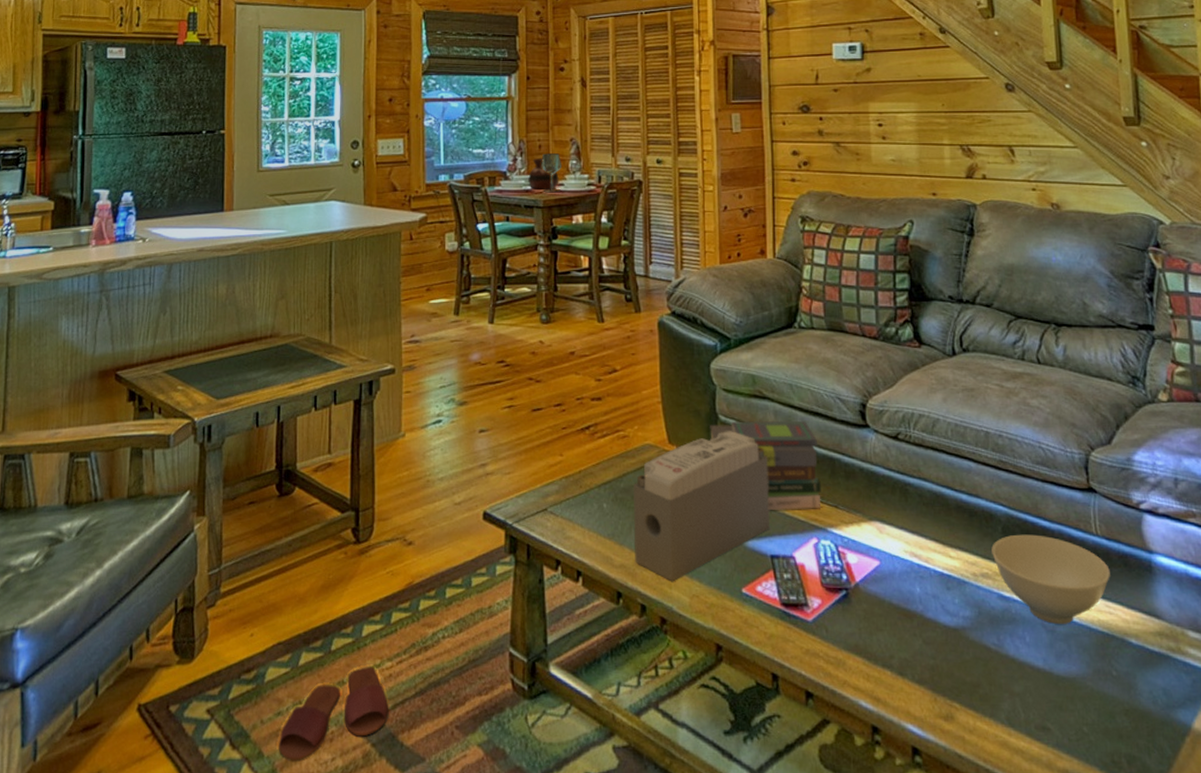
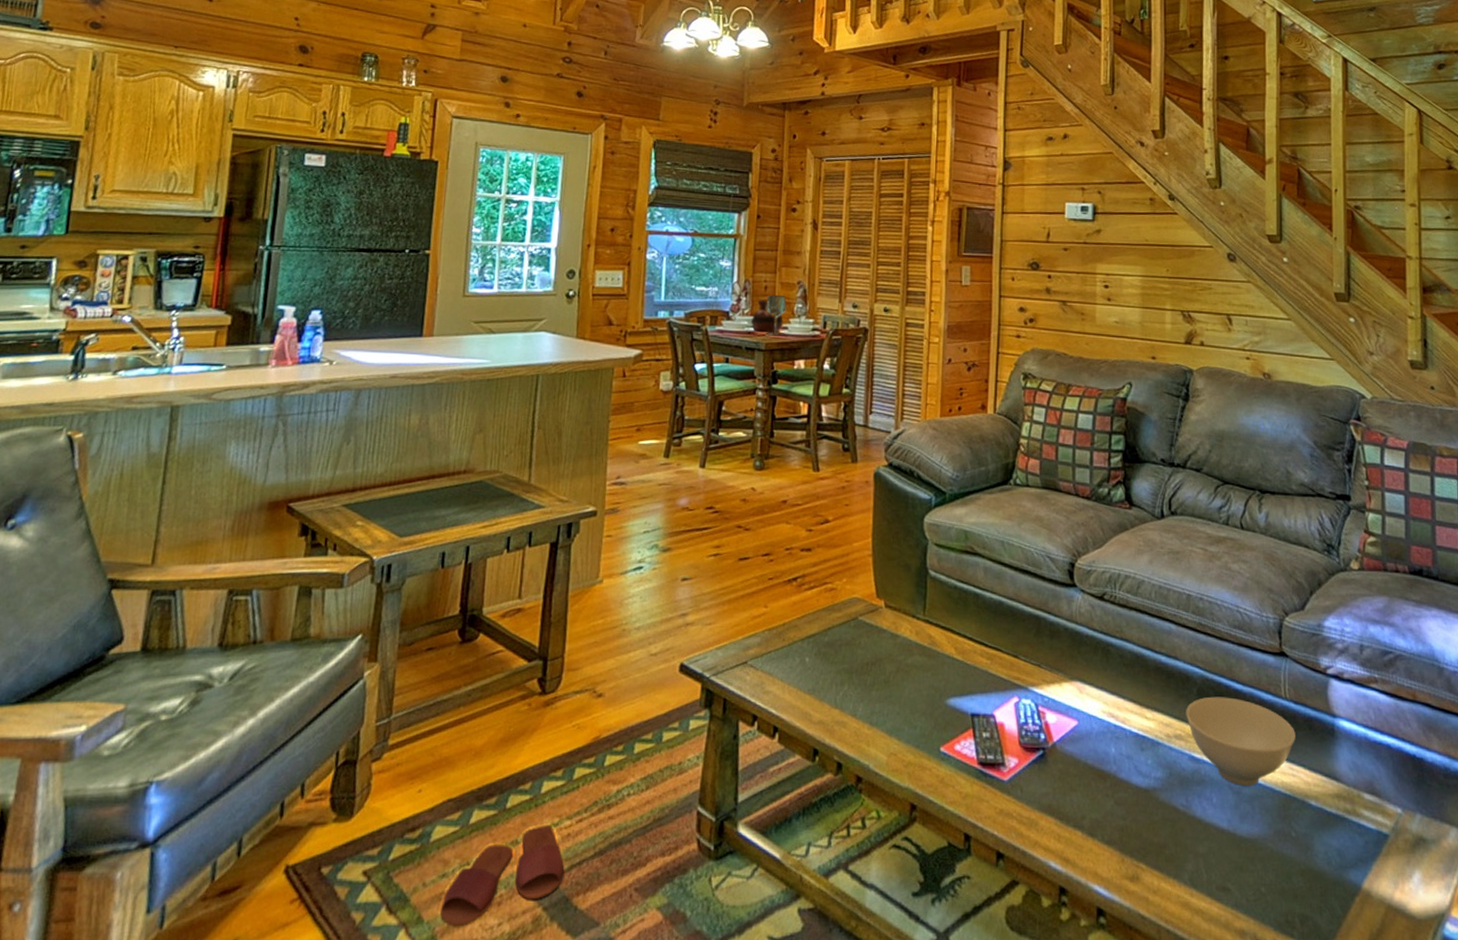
battery: present [634,431,770,582] -> none [834,586,975,740]
books: present [710,420,821,511] -> none [919,576,1026,669]

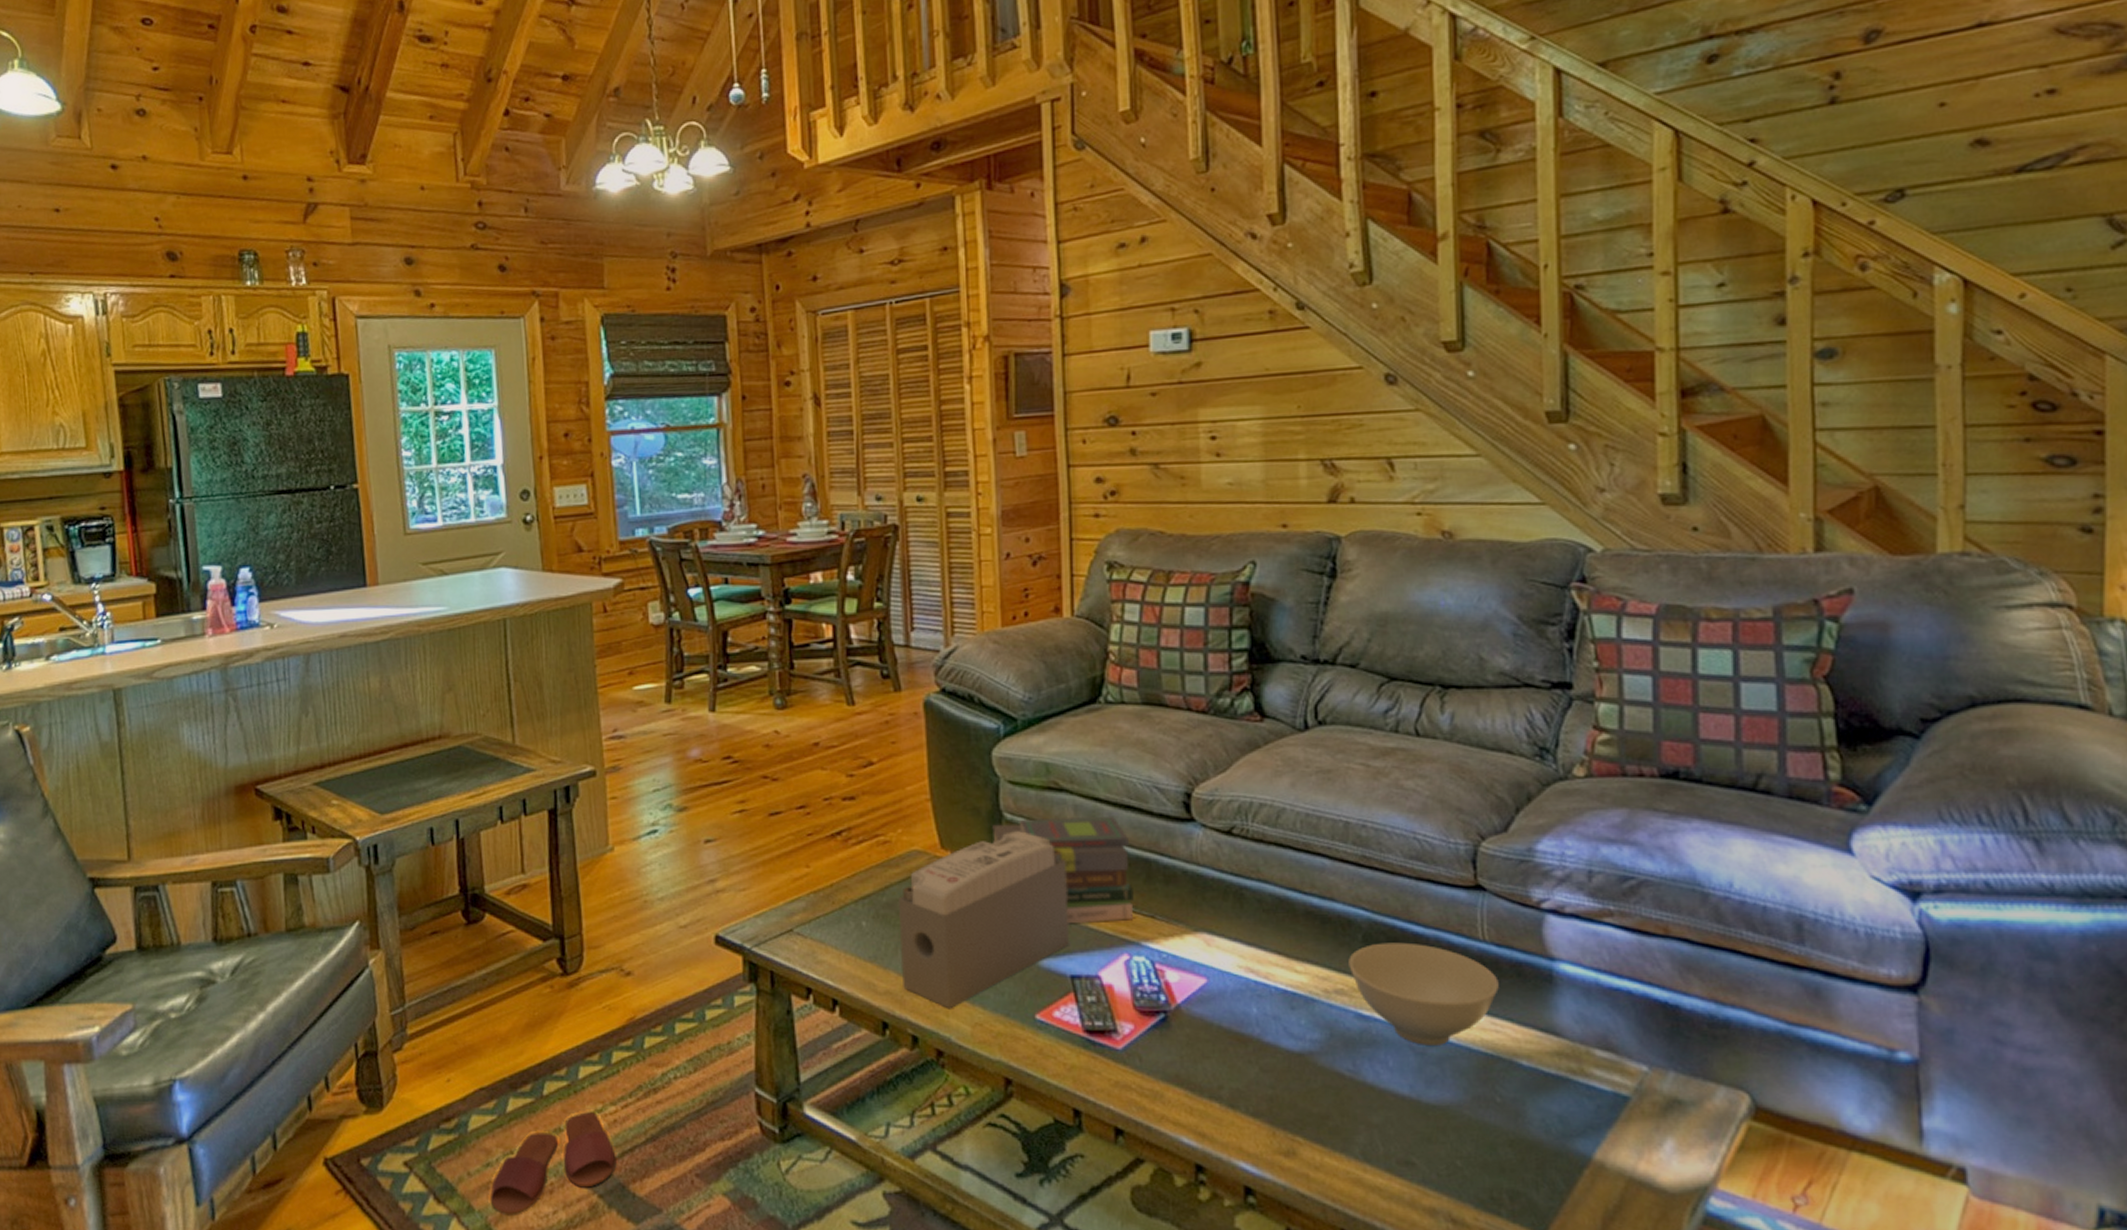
vase: present [751,300,783,332] -> none [750,502,790,542]
wine glass: present [766,295,788,336] -> none [766,494,794,546]
battery: none [834,586,975,740] -> present [899,831,1069,1009]
books: none [919,576,1026,669] -> present [992,816,1134,924]

